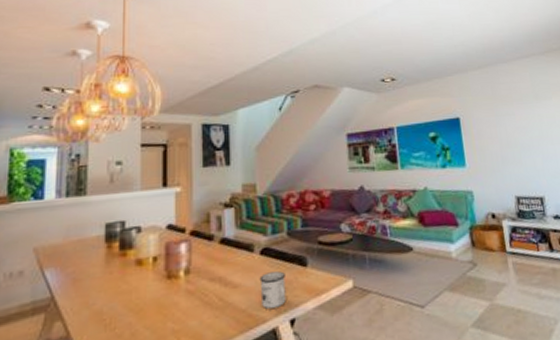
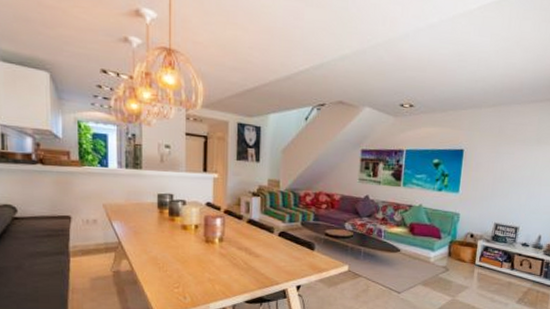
mug: present [259,271,286,309] -> none [276,250,296,276]

